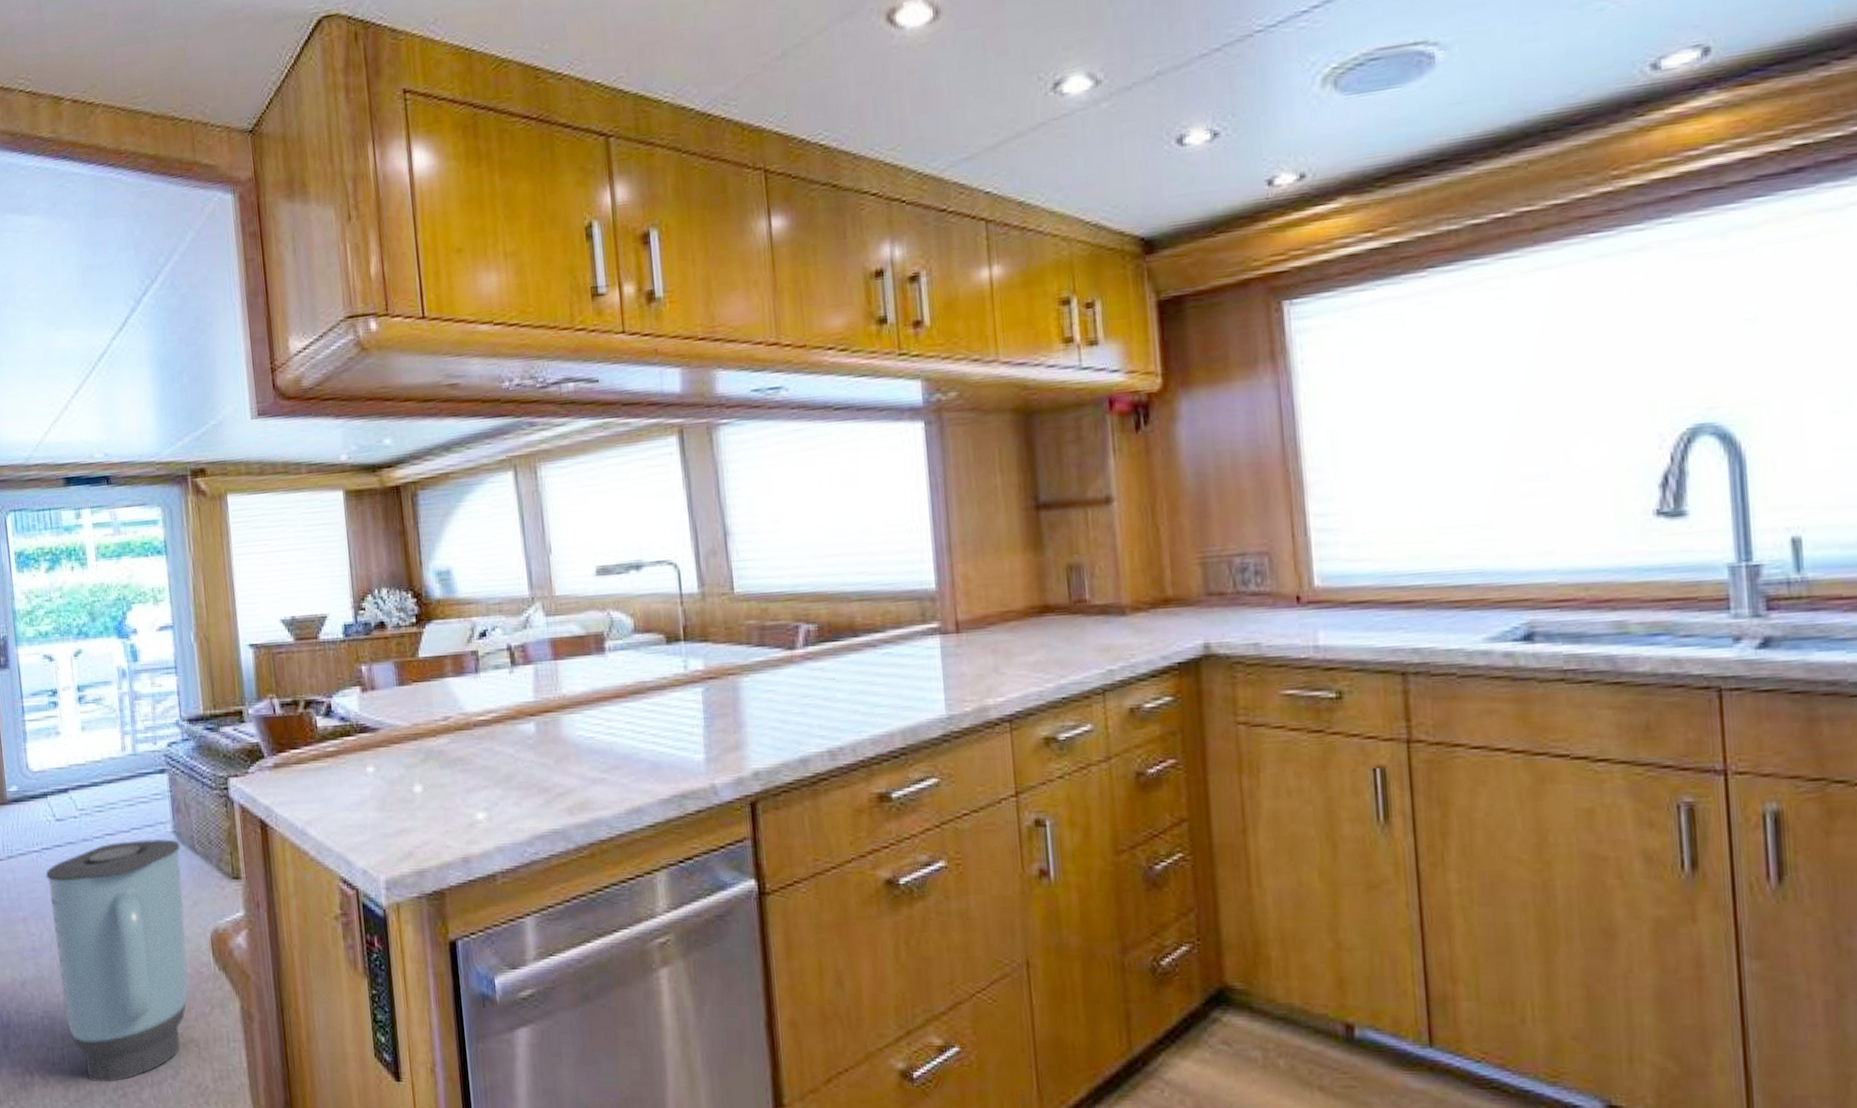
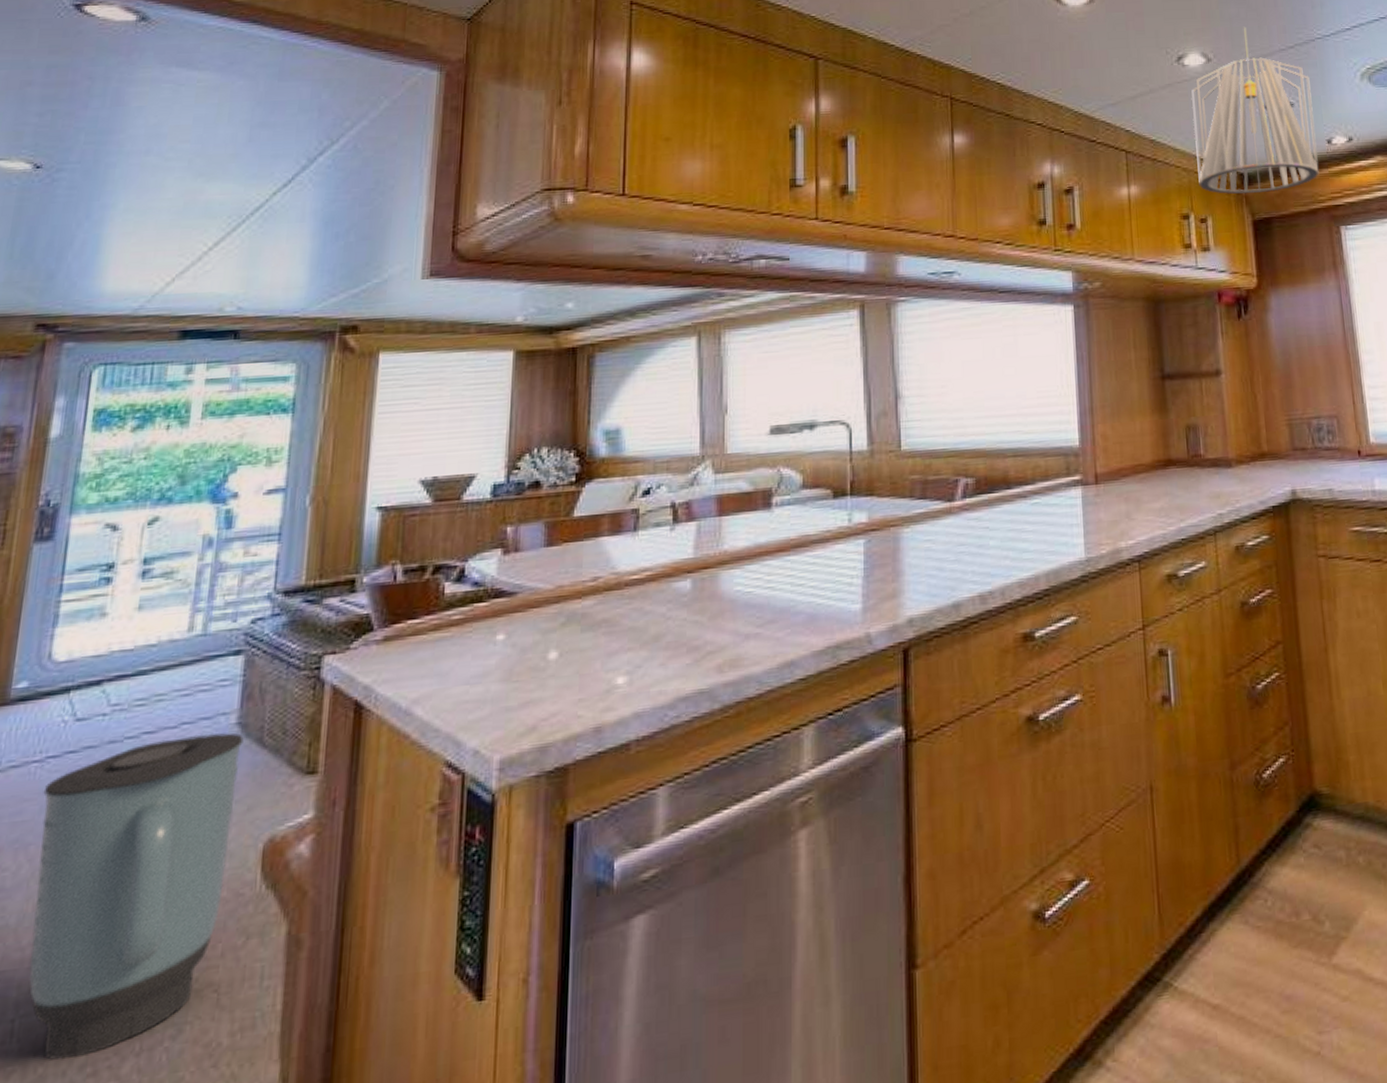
pendant light: none [1072,28,1254,268] -> present [1191,27,1319,194]

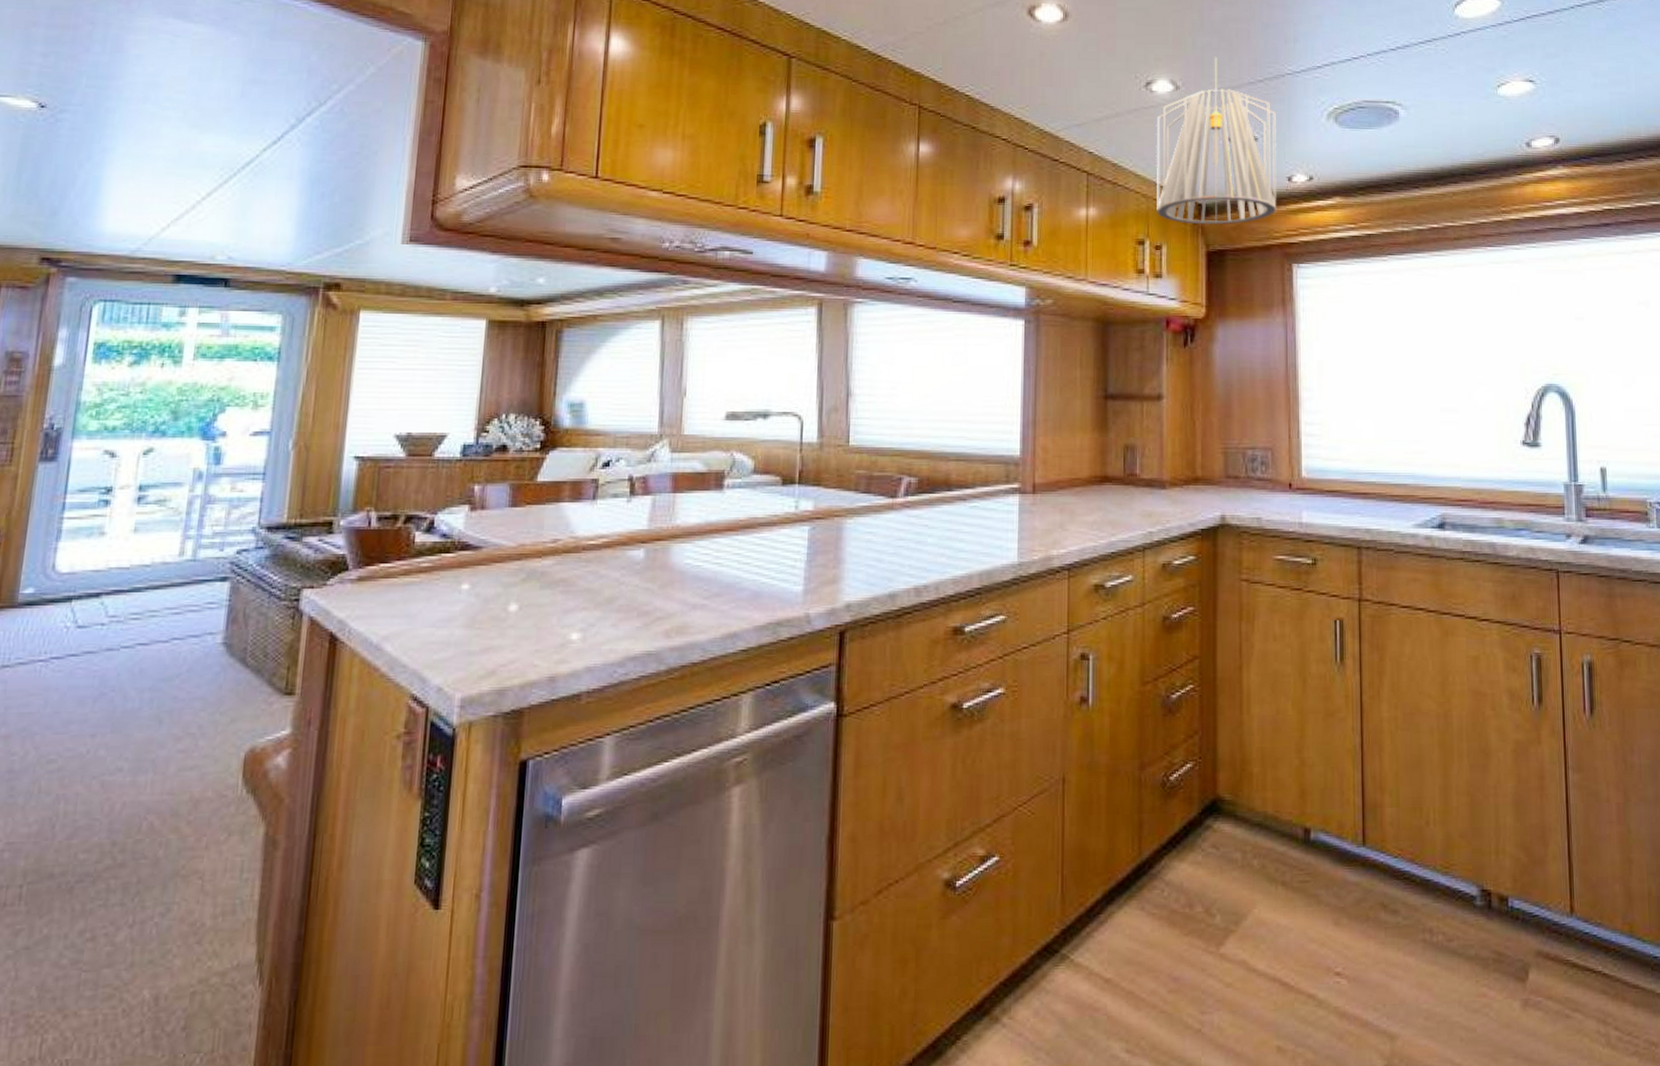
trash can: present [29,732,244,1061] -> none [35,650,229,925]

